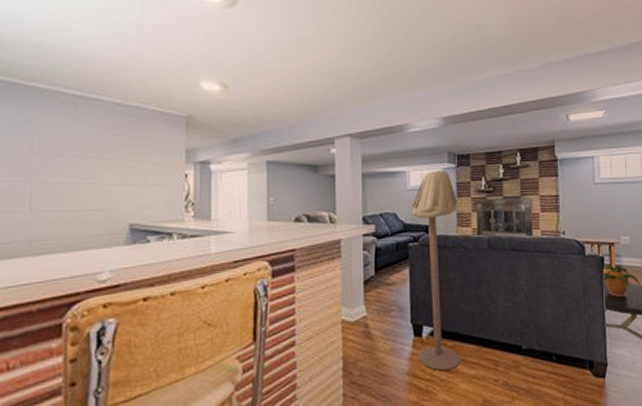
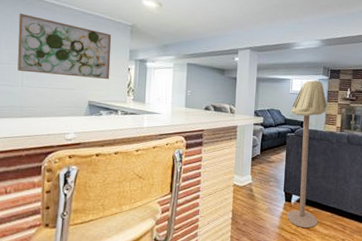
wall art: none [23,110,160,193] -> present [17,13,112,80]

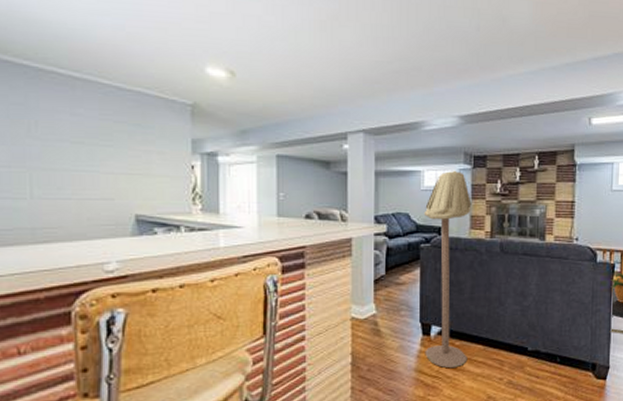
wall art: present [17,13,112,80] -> none [18,91,165,184]

